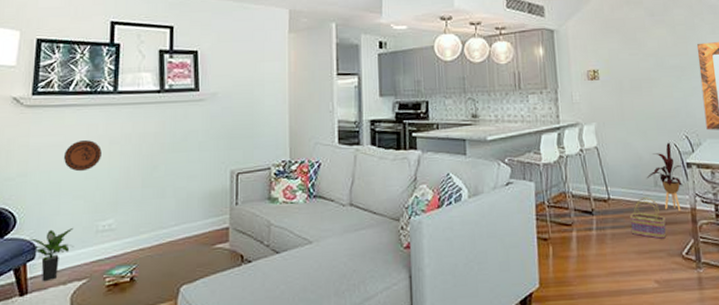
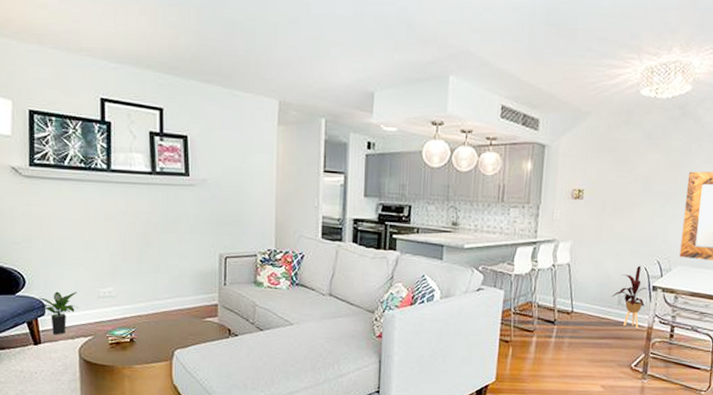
decorative plate: present [64,140,102,172] -> none [64,214,99,243]
basket: present [629,197,667,239] -> none [588,313,622,351]

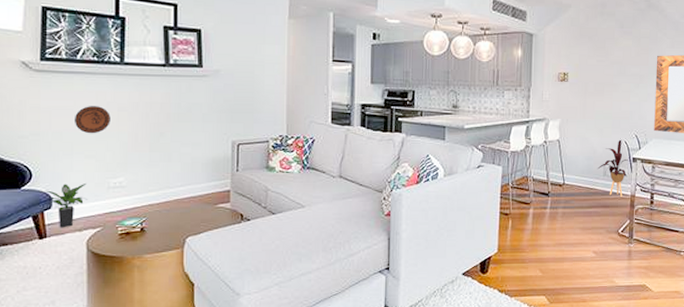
decorative plate: none [64,214,99,243] -> present [75,106,110,134]

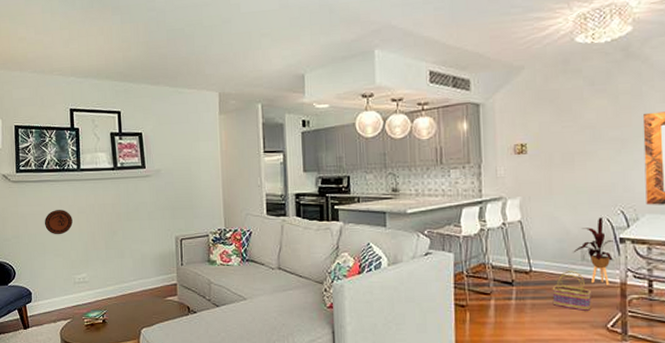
potted plant: present [45,184,88,228] -> none [26,280,59,320]
basket: none [579,184,608,218] -> present [552,271,591,311]

